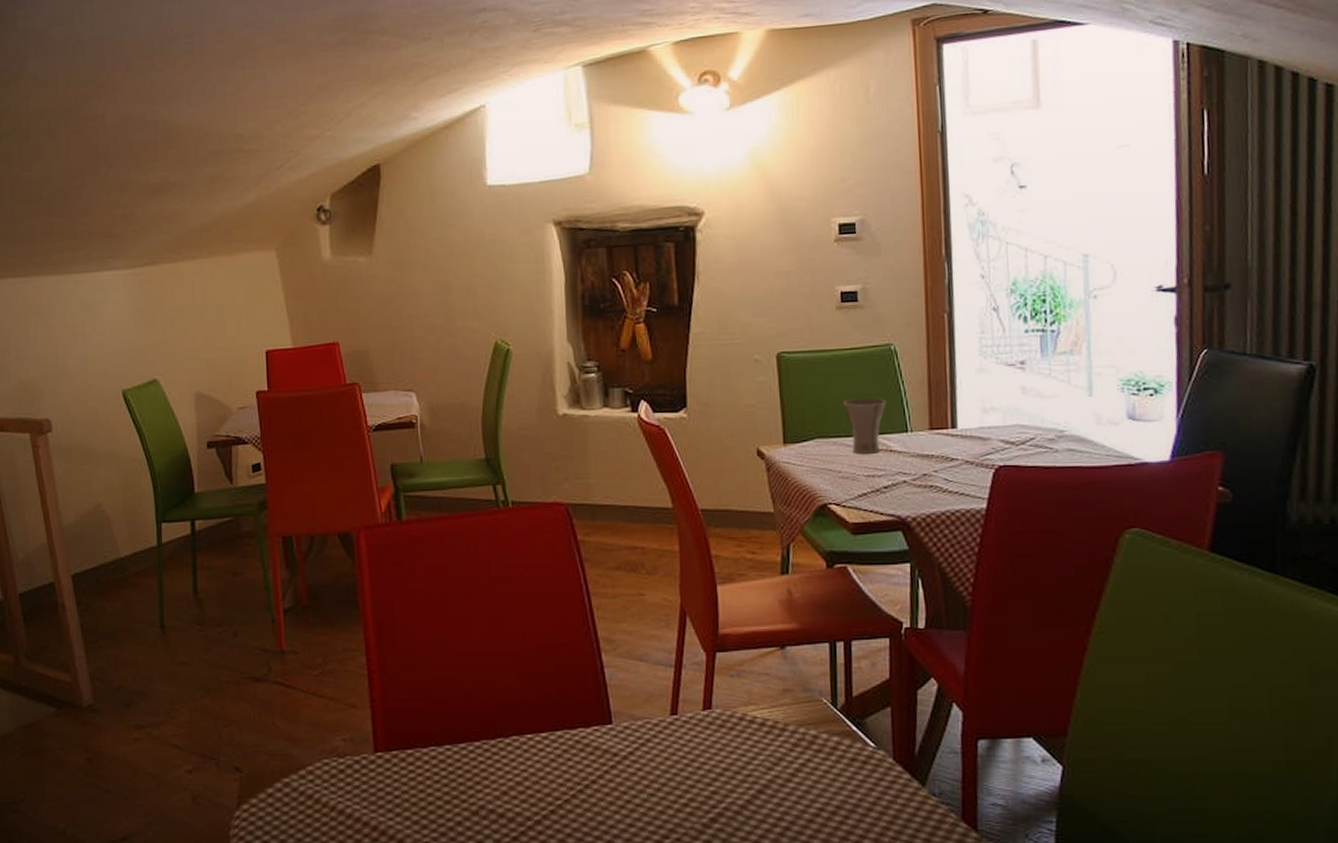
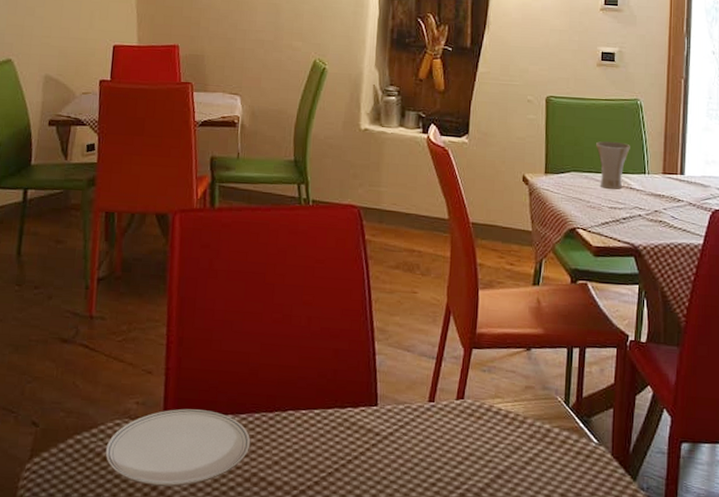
plate: none [317,742,474,826] -> present [105,408,251,487]

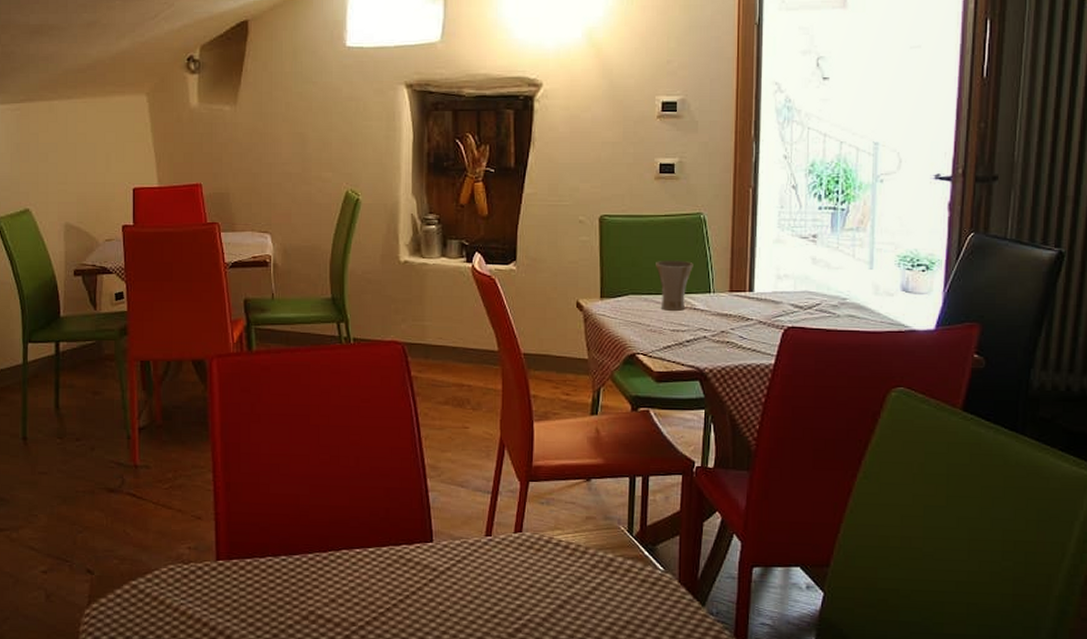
plate: present [105,408,251,487] -> none [161,552,306,627]

